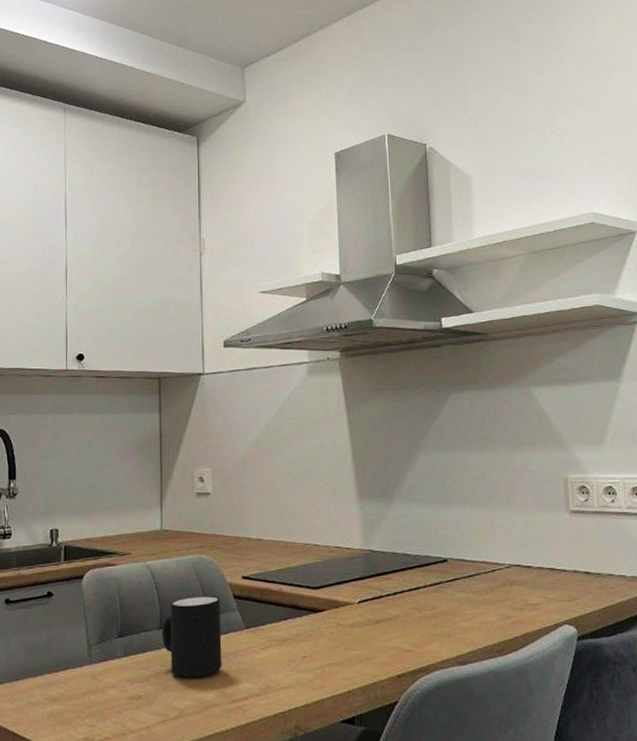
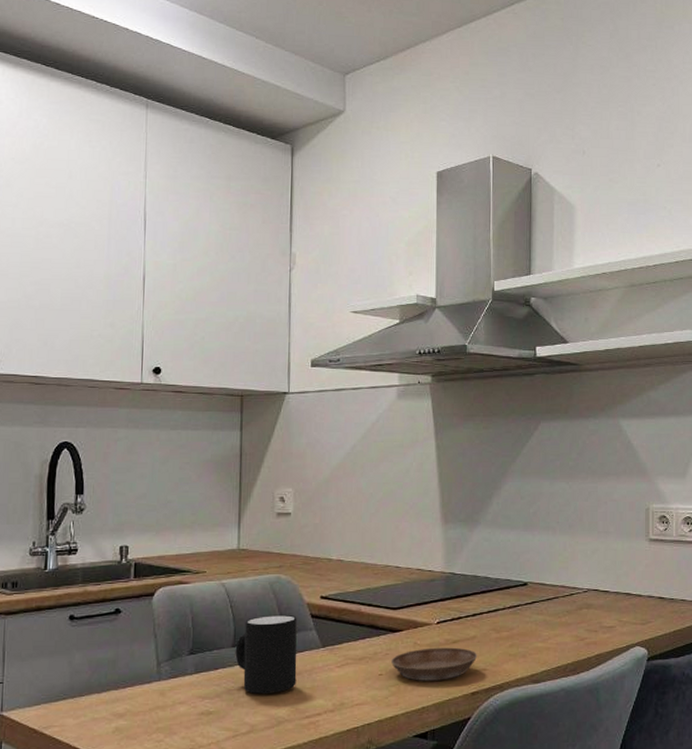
saucer: none [315,627,402,663] -> present [391,647,478,681]

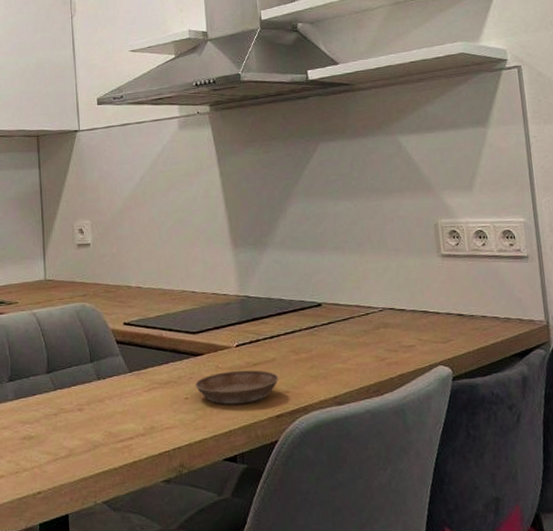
mug: present [235,614,297,694] -> none [49,341,108,419]

